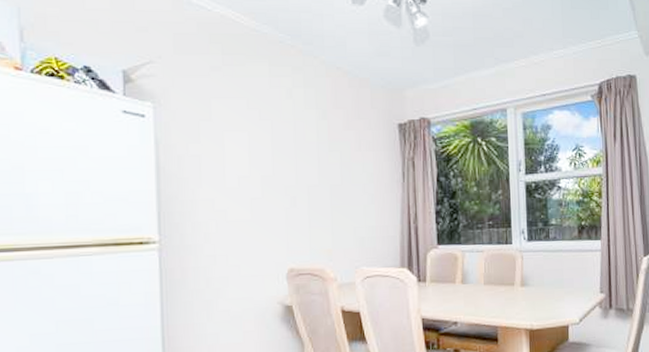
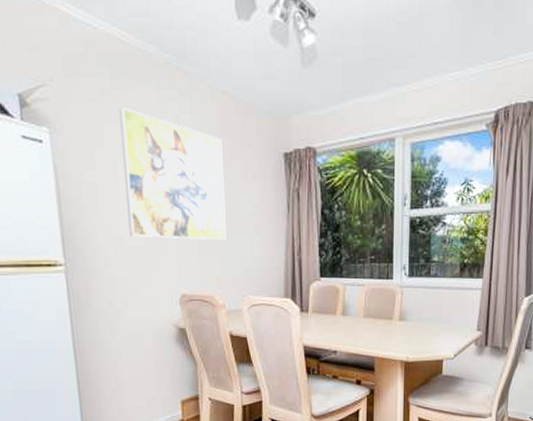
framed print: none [230,83,339,211] -> present [119,107,227,241]

